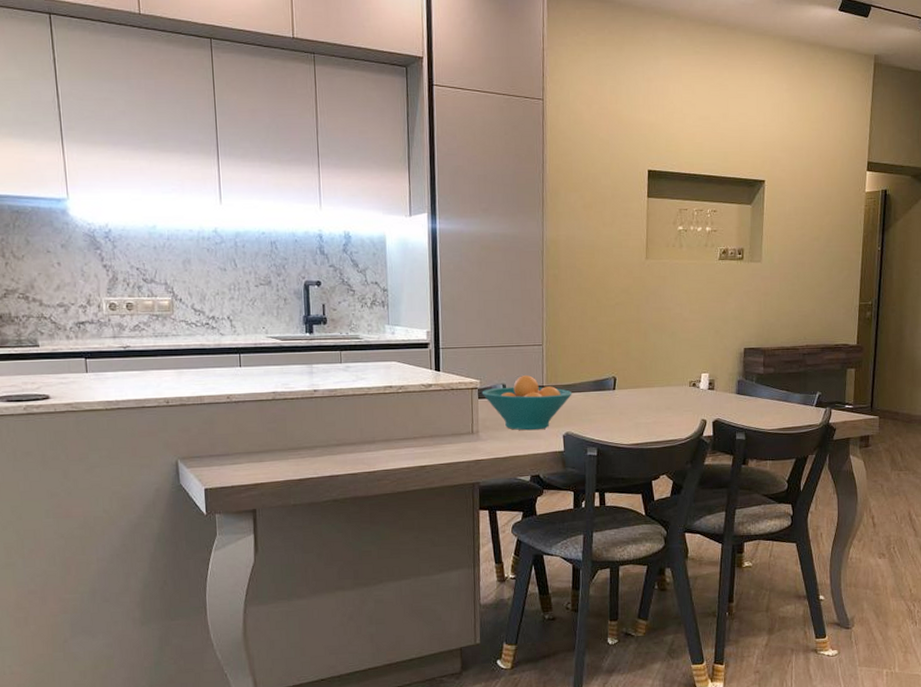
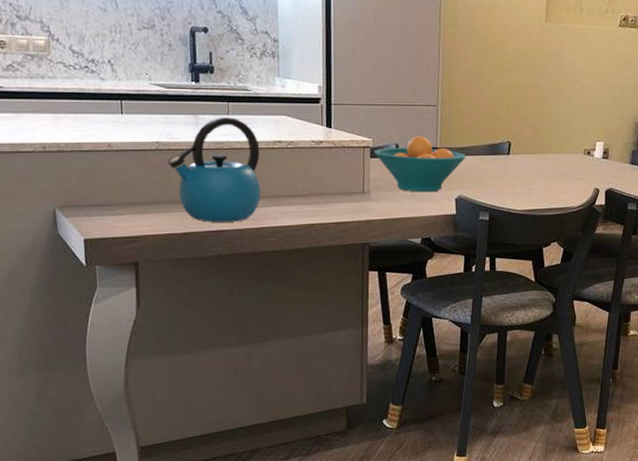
kettle: none [283,365,373,468] -> present [167,117,261,222]

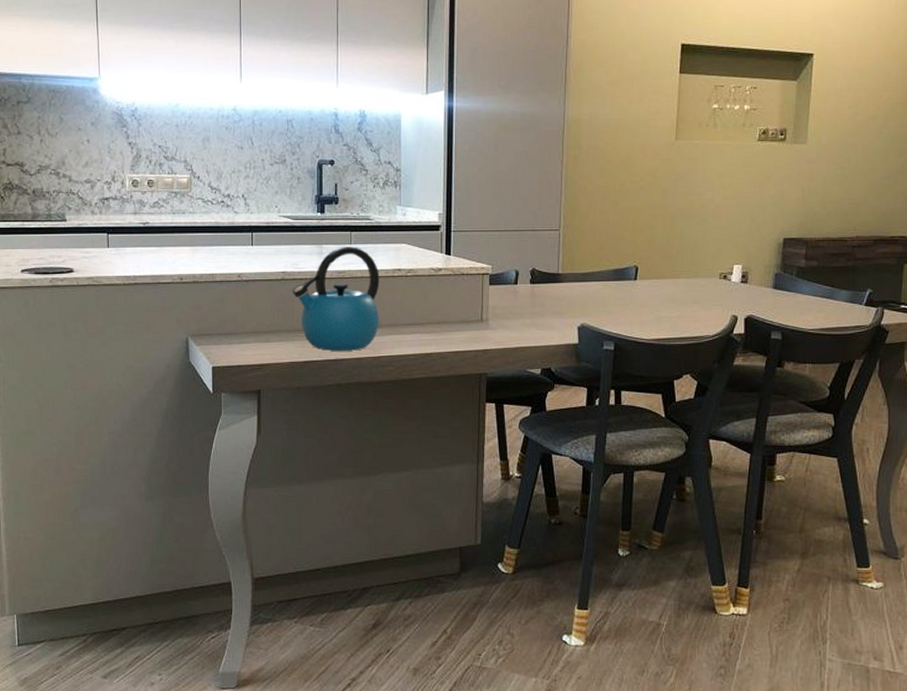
fruit bowl: present [374,136,466,192] -> none [493,262,589,321]

